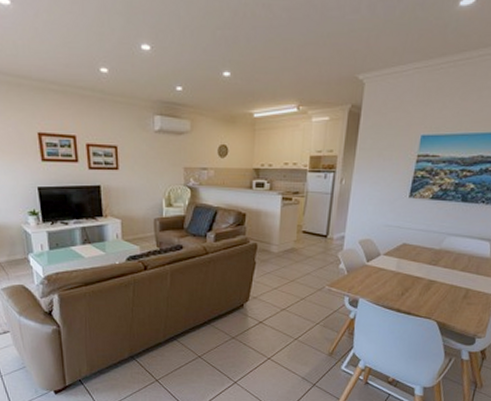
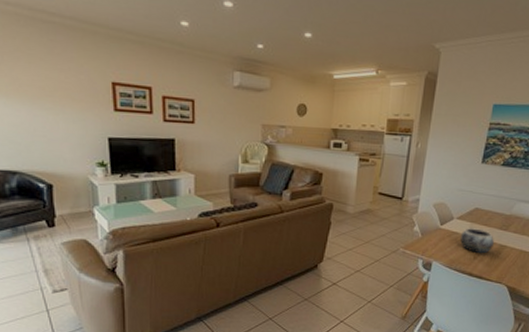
decorative bowl: none [387,264,423,290] -> present [459,228,494,254]

